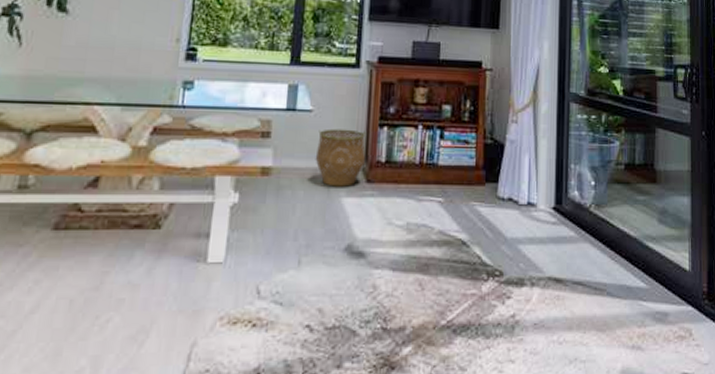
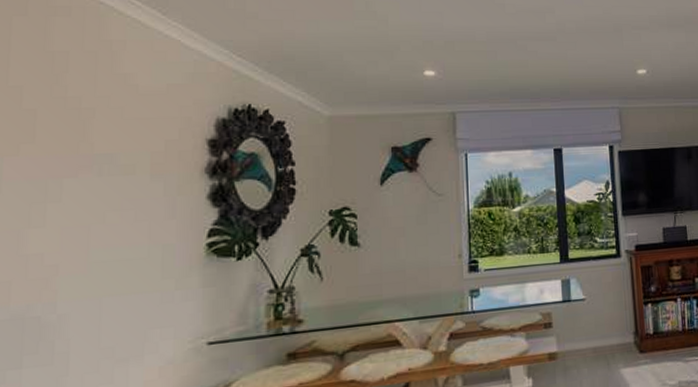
basket: present [315,128,366,187] -> none [593,310,636,361]

